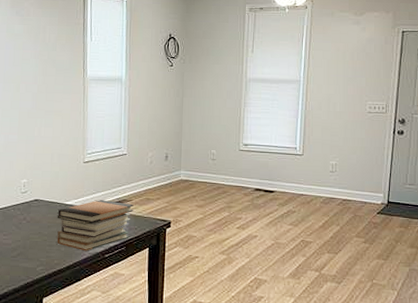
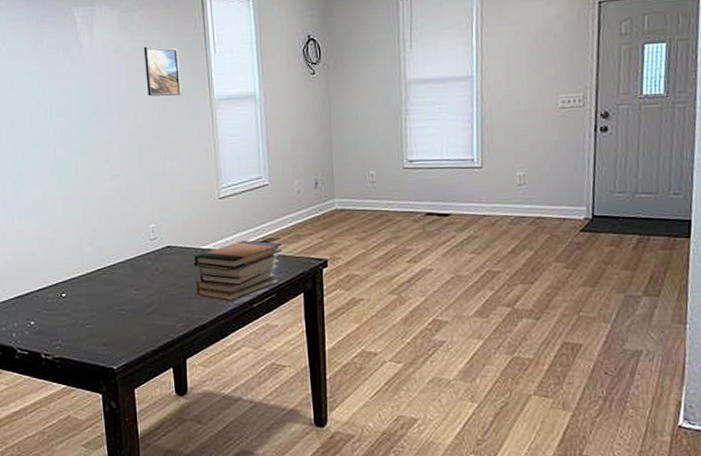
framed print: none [30,29,60,73] -> present [143,46,181,97]

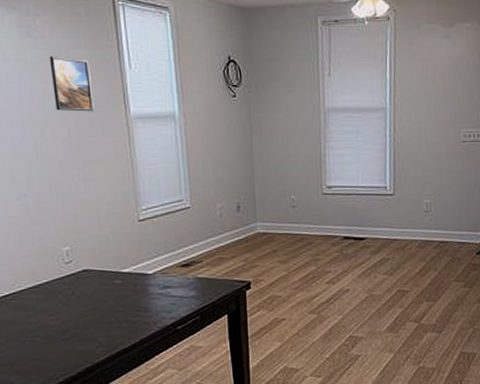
book stack: present [193,239,283,302] -> none [113,263,206,325]

